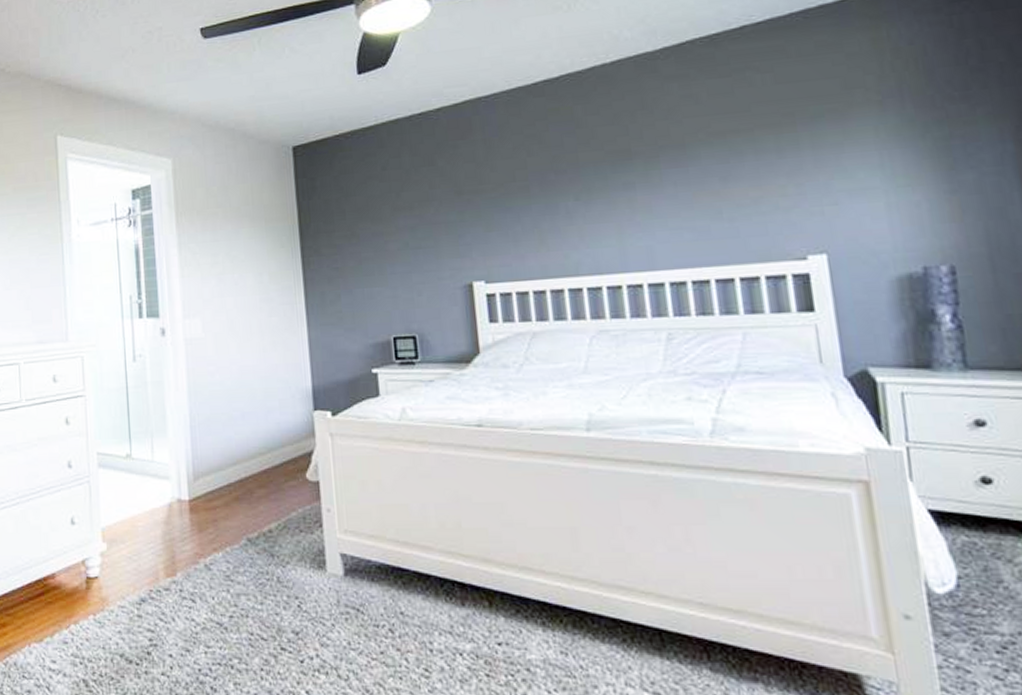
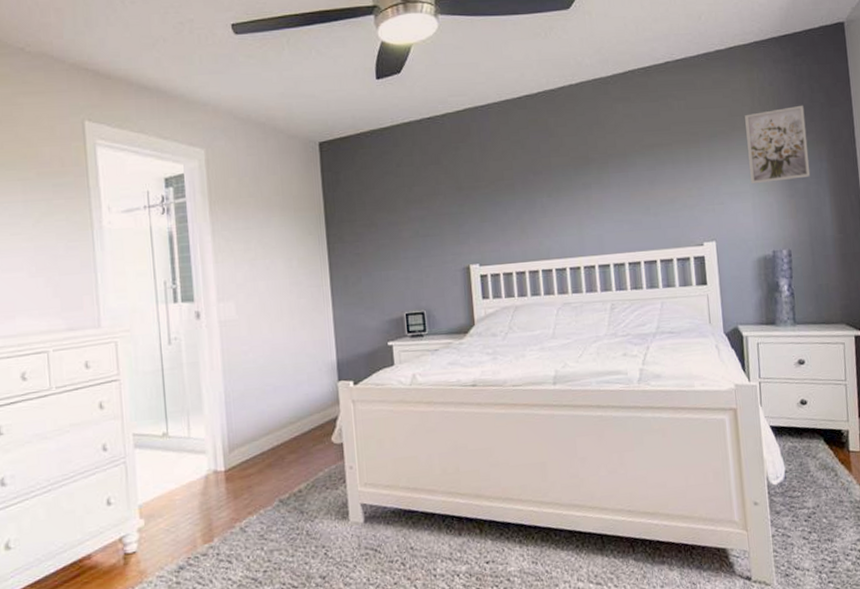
wall art: none [869,67,985,178] -> present [745,105,811,185]

